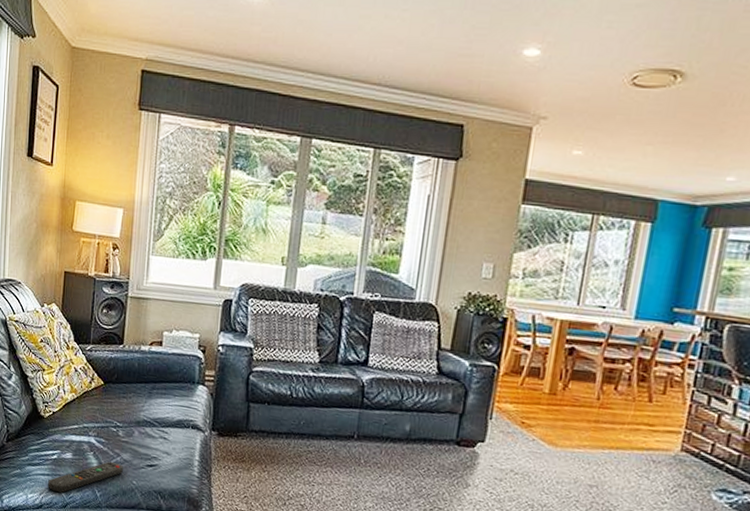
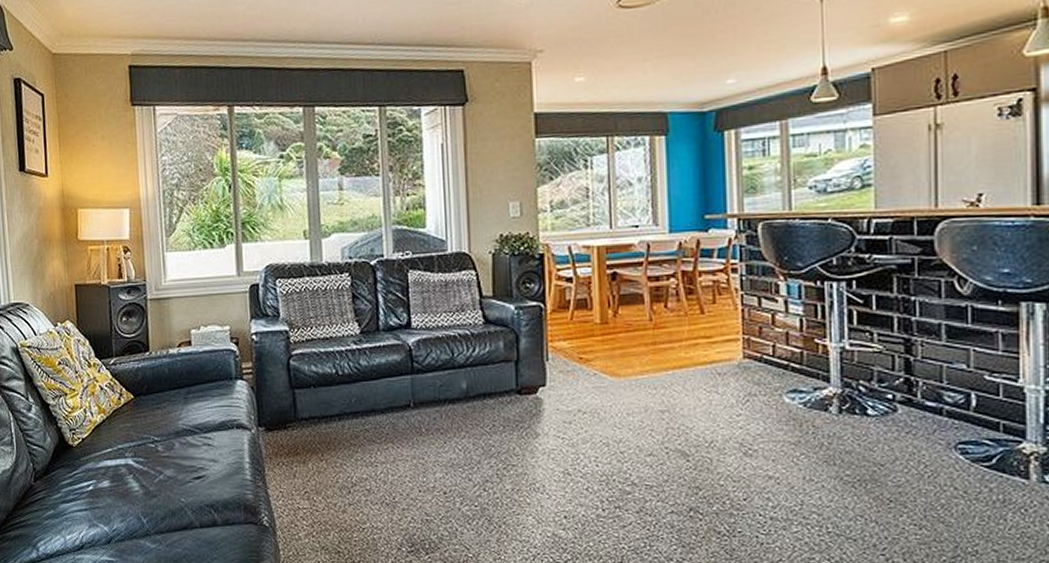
remote control: present [48,461,123,493] -> none [86,482,168,527]

